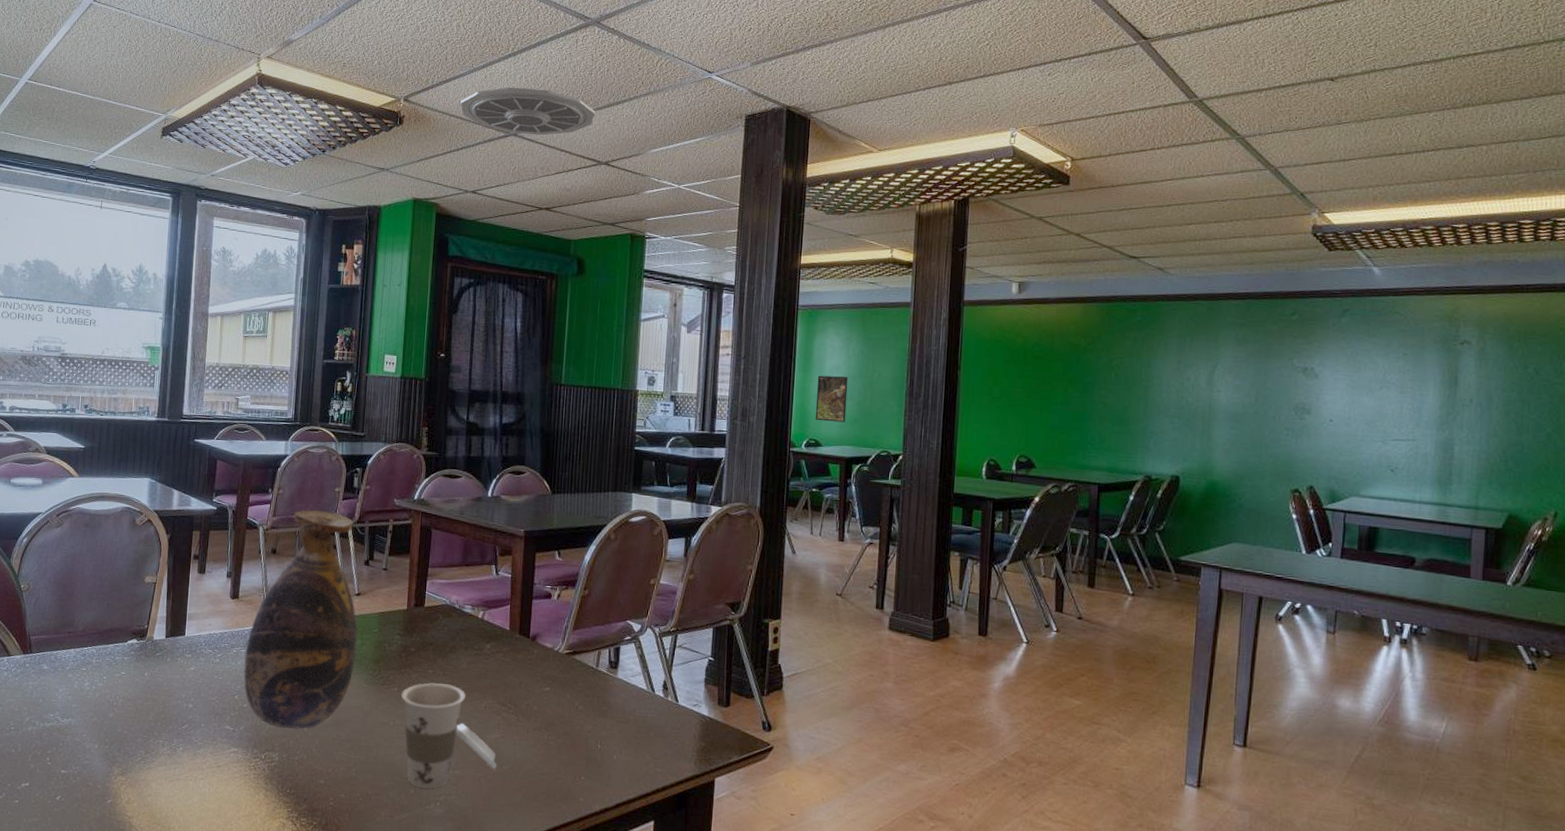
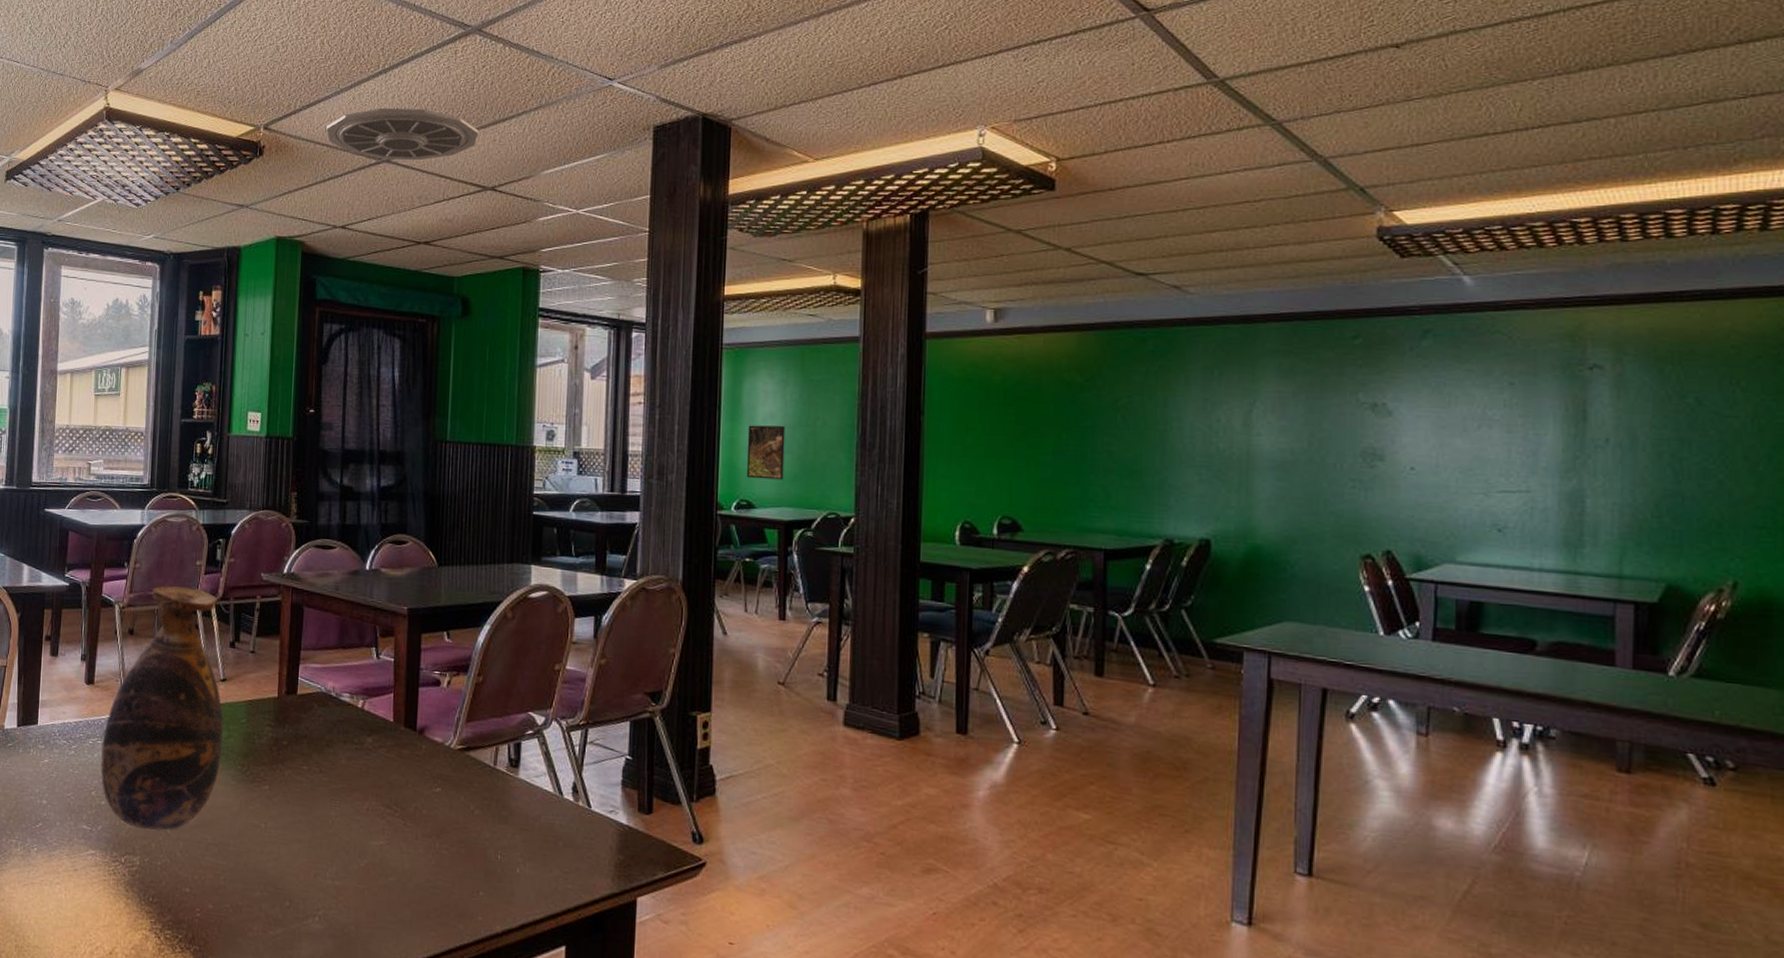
cup: present [401,682,497,789] -> none [272,780,382,902]

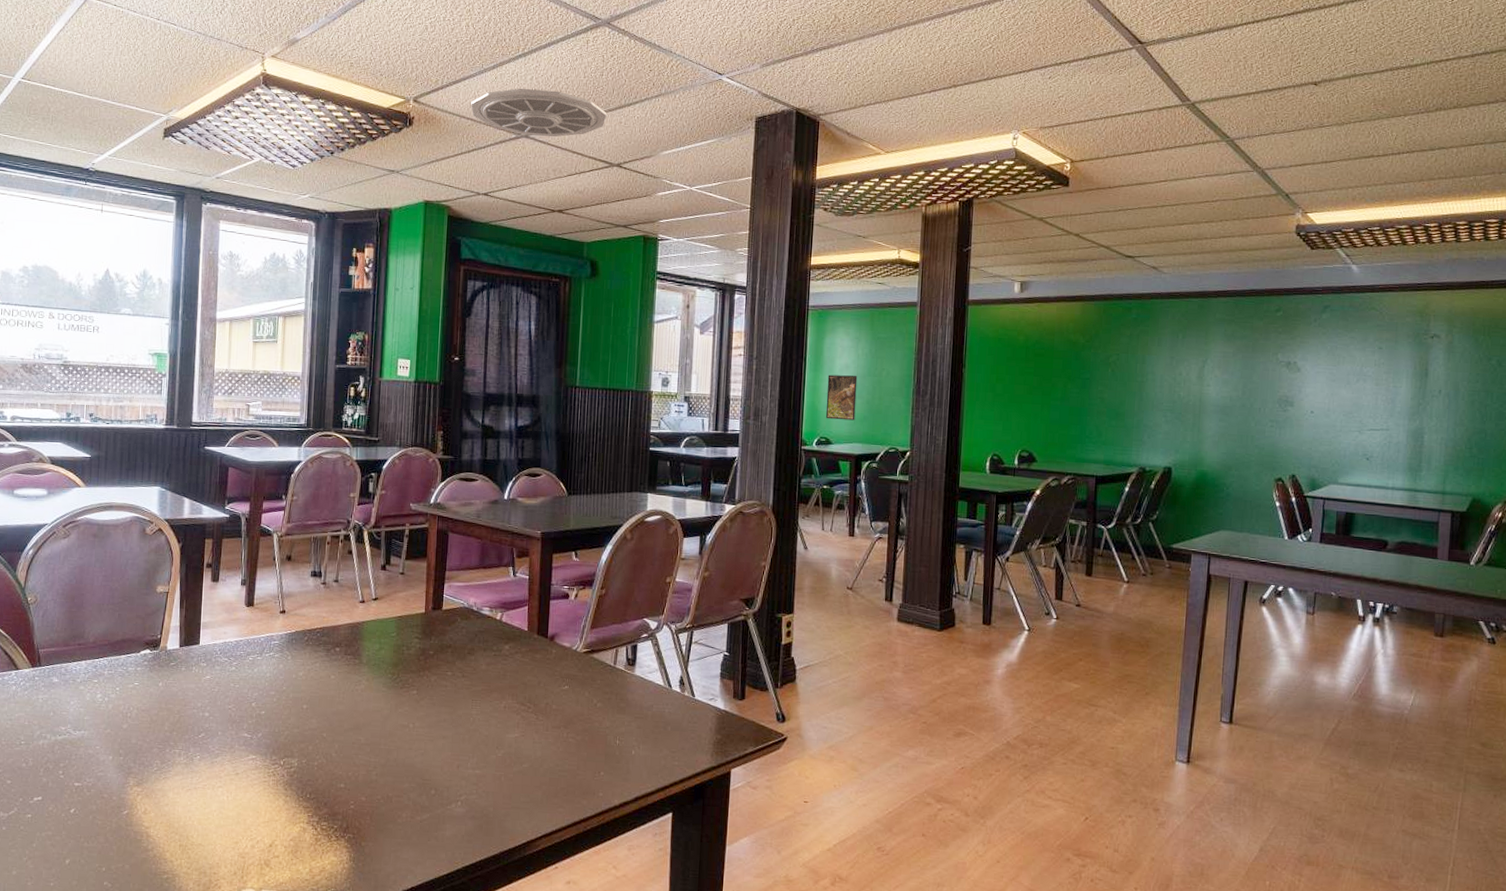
vase: present [100,585,224,831] -> none [260,515,376,735]

